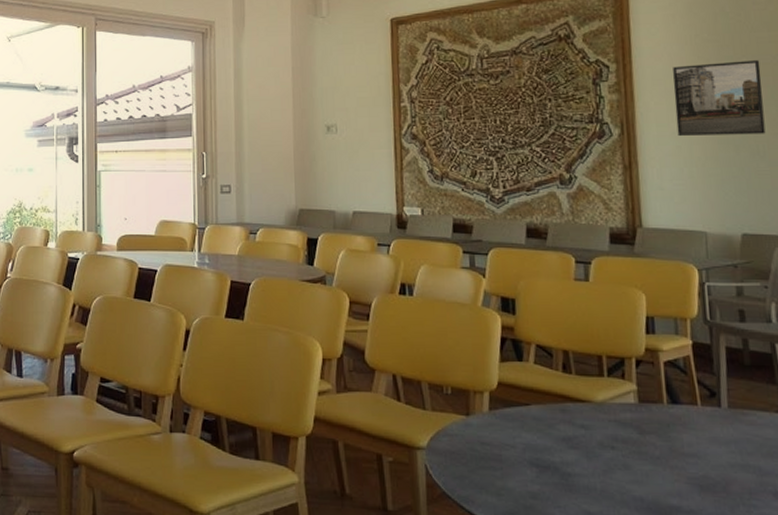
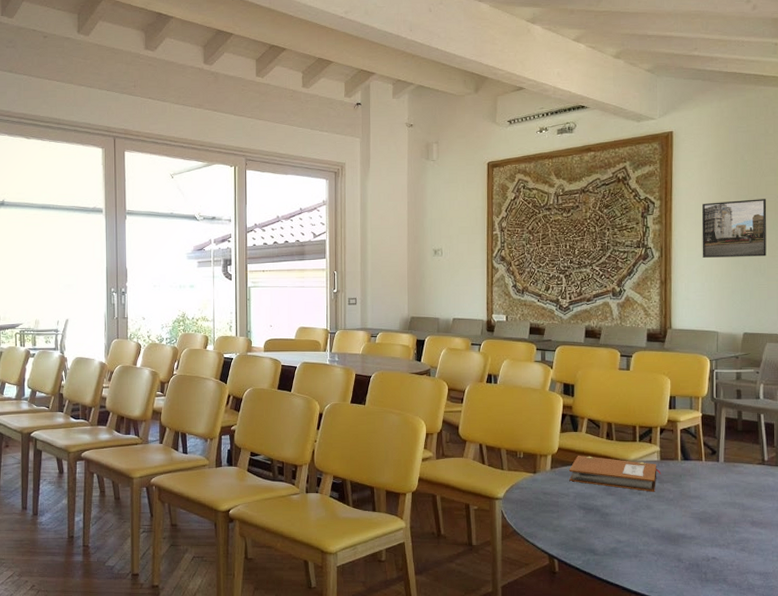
notebook: none [514,394,642,446] -> present [569,456,662,492]

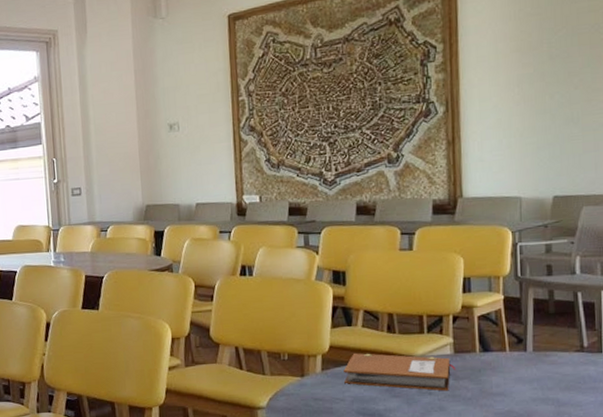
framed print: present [701,199,767,258] -> none [496,30,580,109]

